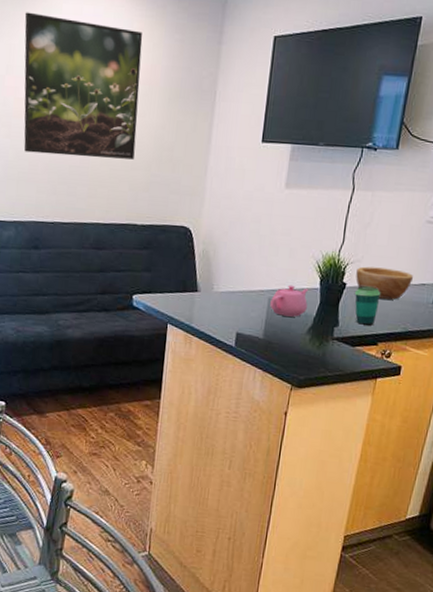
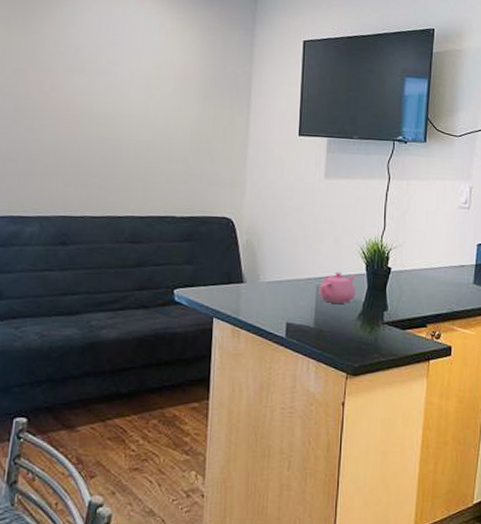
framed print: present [23,12,143,160] -> none [49,10,175,152]
cup: present [355,285,381,326] -> none [400,269,425,308]
bowl: present [356,266,413,300] -> none [400,251,452,282]

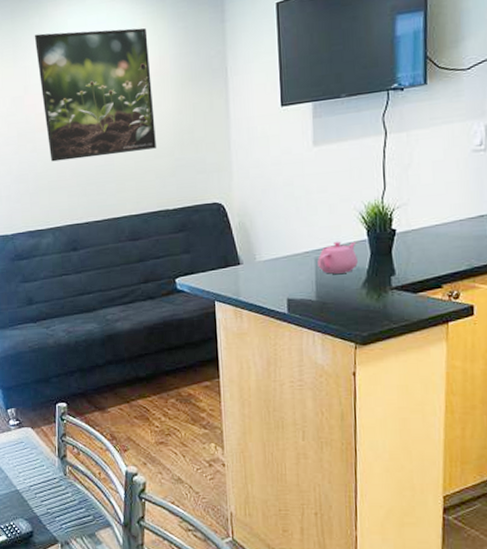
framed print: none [49,10,175,152] -> present [34,28,156,162]

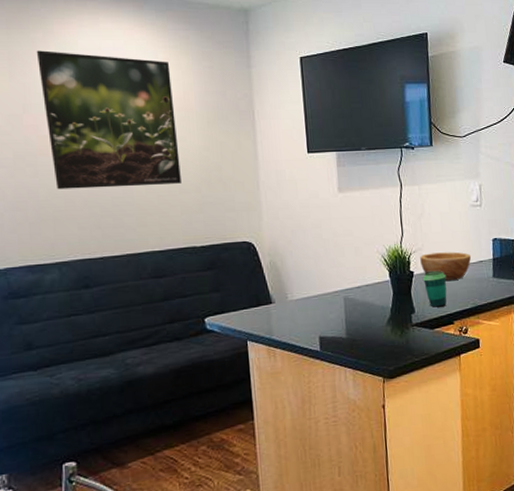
teapot: present [317,241,358,274] -> none [346,281,382,312]
bowl: none [405,205,469,239] -> present [420,251,471,281]
cup: none [407,227,436,269] -> present [423,270,447,308]

